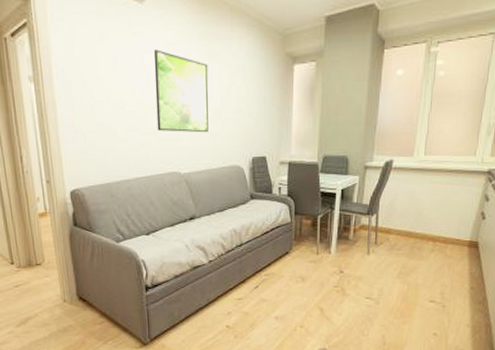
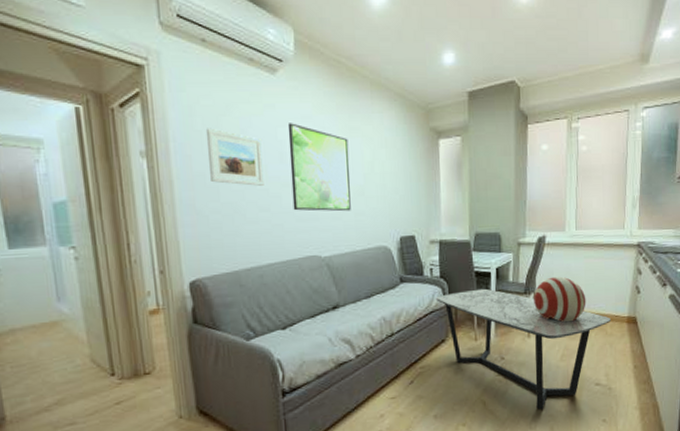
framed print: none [82,55,132,108] -> present [205,128,264,186]
coffee table: none [282,208,451,320] -> present [435,288,611,410]
decorative container: none [376,199,429,243] -> present [534,276,586,322]

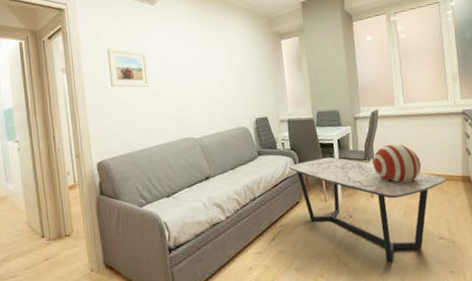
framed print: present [287,123,351,212] -> none [165,38,216,104]

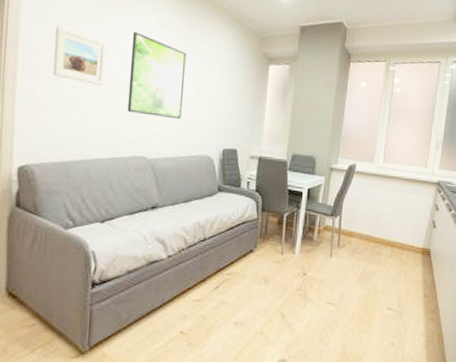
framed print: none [165,38,216,104] -> present [127,32,187,120]
coffee table: present [288,157,446,263] -> none [249,206,407,328]
decorative container: present [373,143,422,183] -> none [339,203,387,247]

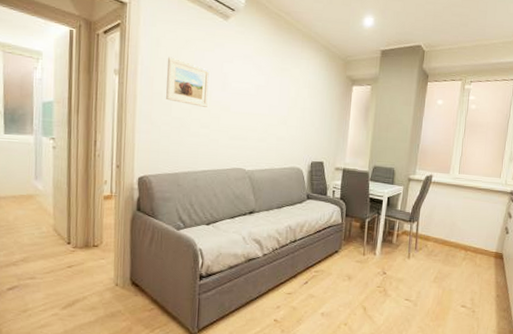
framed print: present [127,32,187,120] -> none [228,60,279,136]

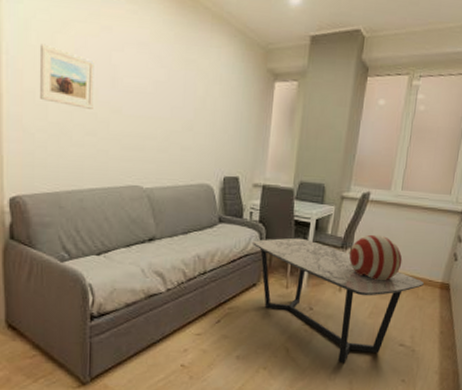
coffee table: none [334,212,480,322] -> present [251,238,424,363]
decorative container: none [416,210,462,250] -> present [349,234,403,281]

